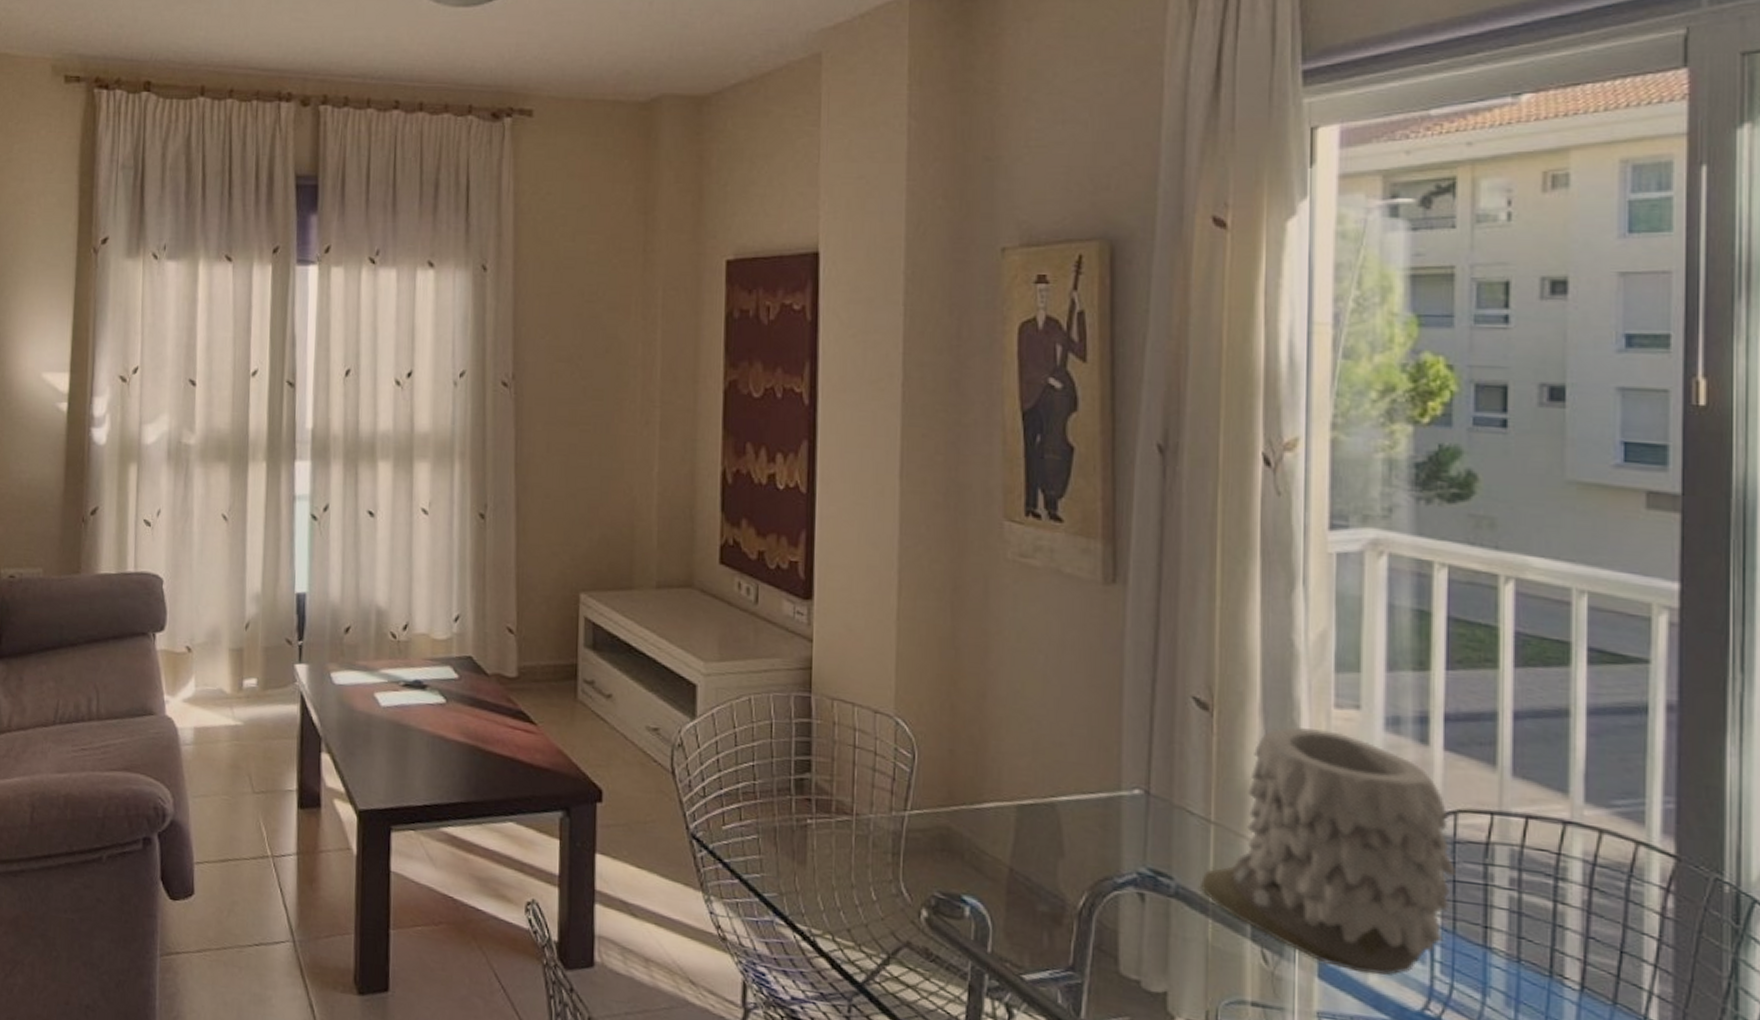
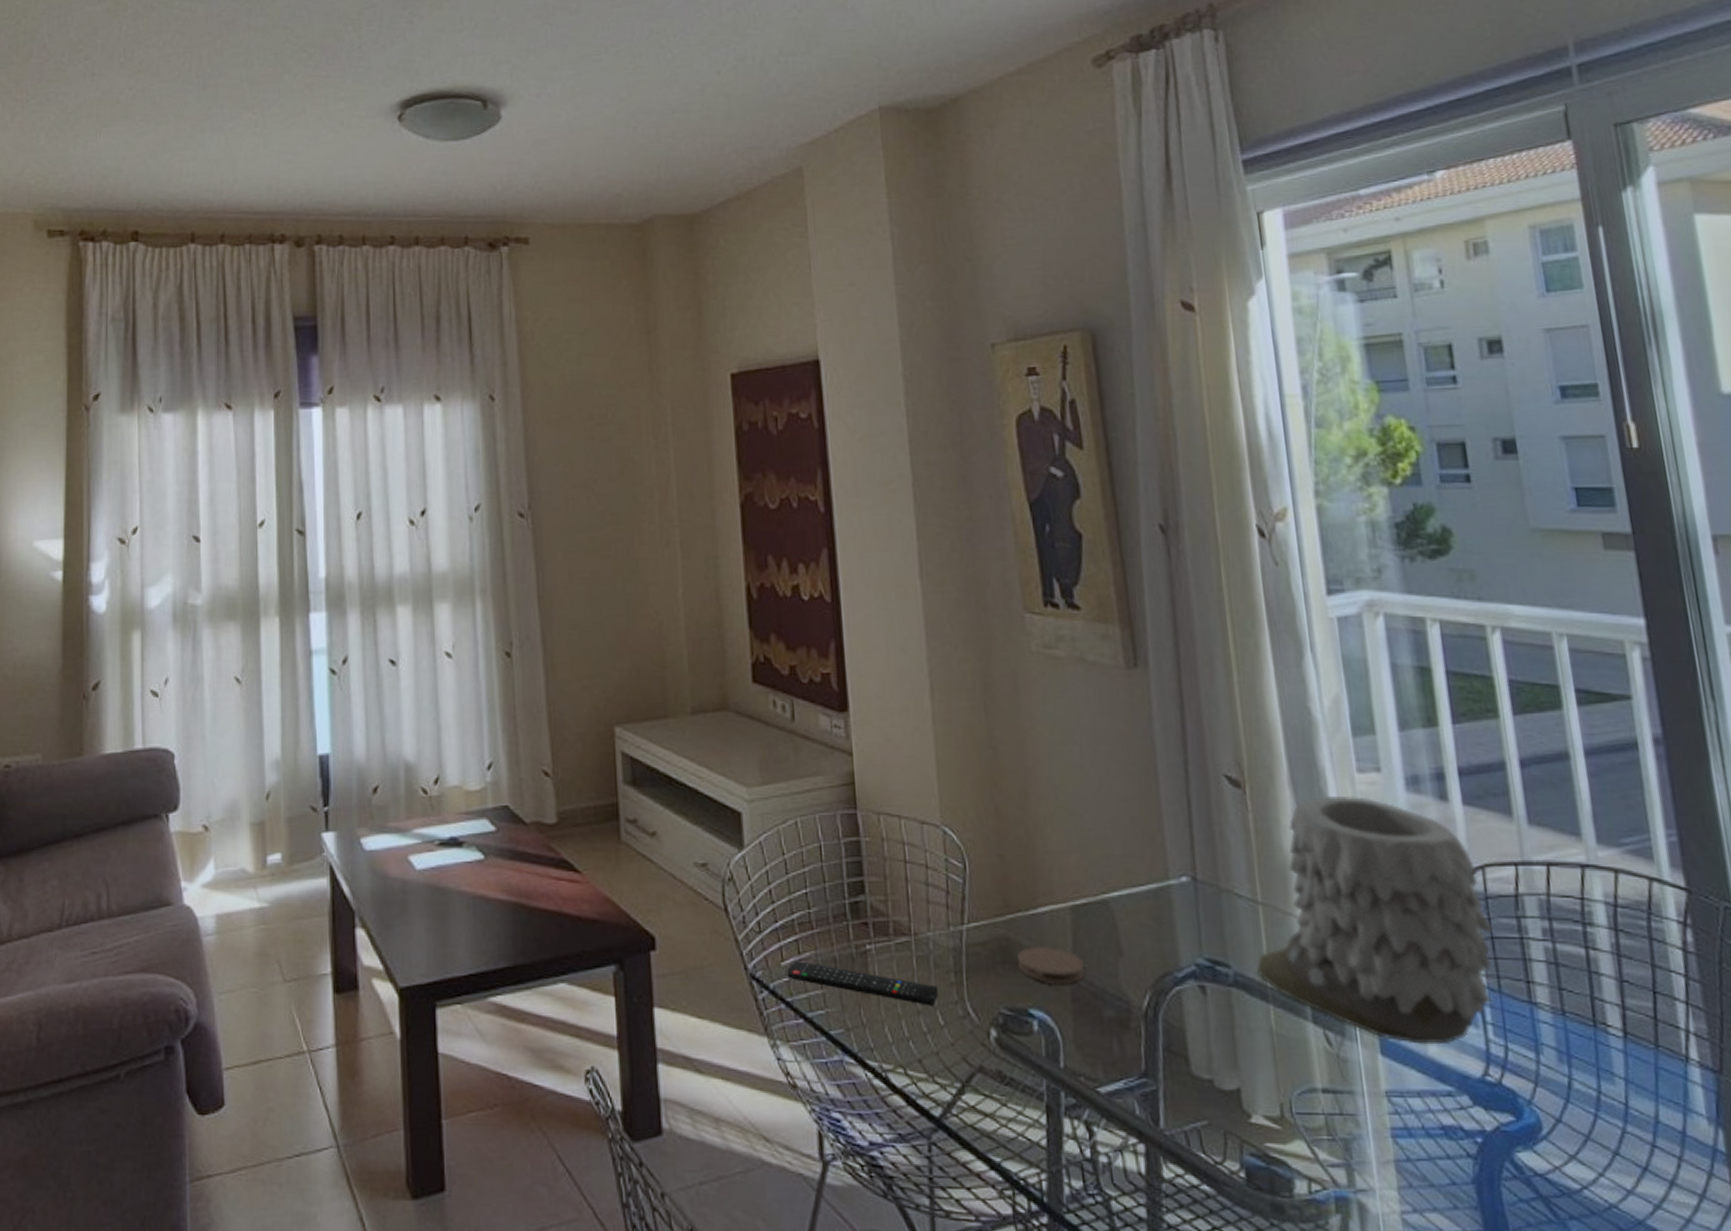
remote control: none [727,826,875,882] -> present [787,961,939,1006]
coaster: none [957,837,1024,877] -> present [1017,945,1086,985]

